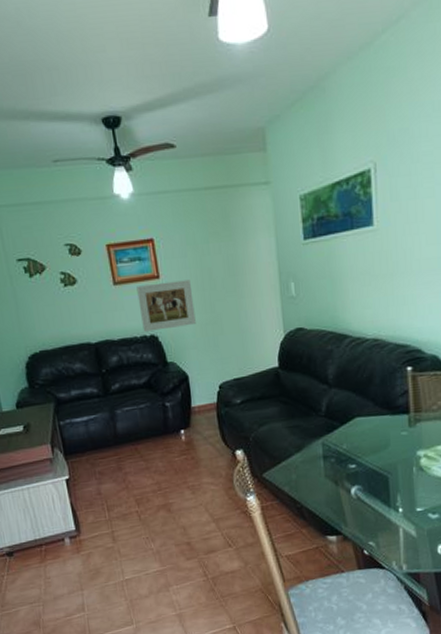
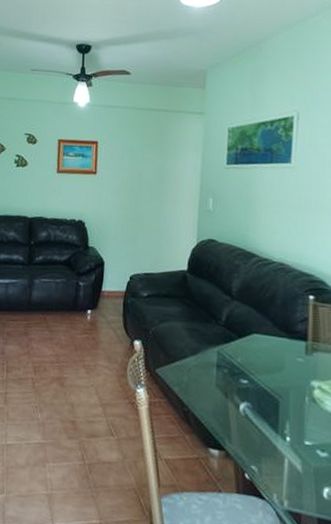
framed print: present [136,280,196,332] -> none [73,177,122,219]

